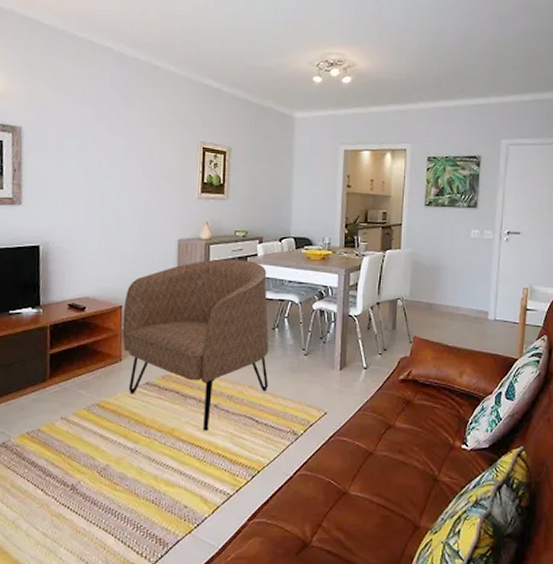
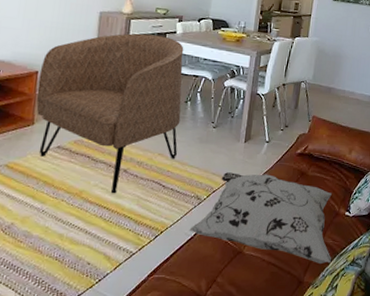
decorative pillow: none [287,404,450,505] -> present [189,172,332,264]

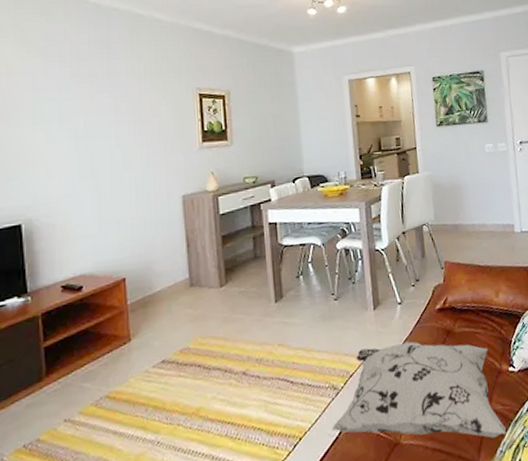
armchair: present [36,33,184,194] -> none [127,207,299,405]

